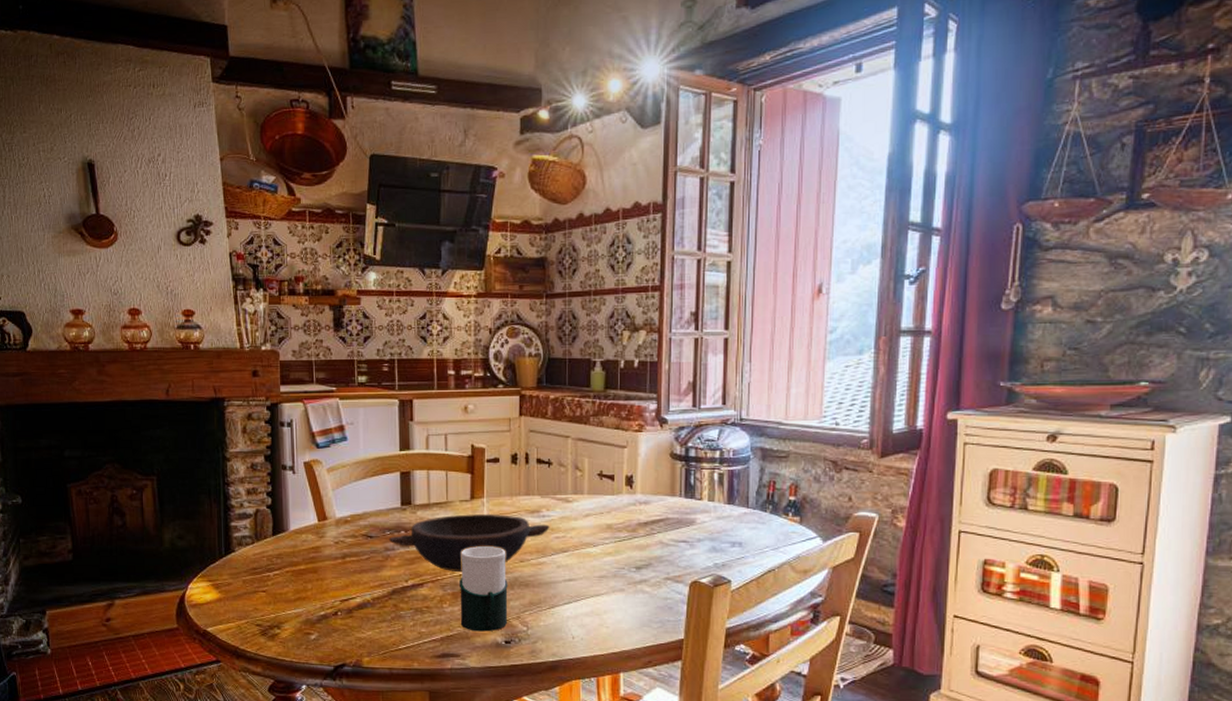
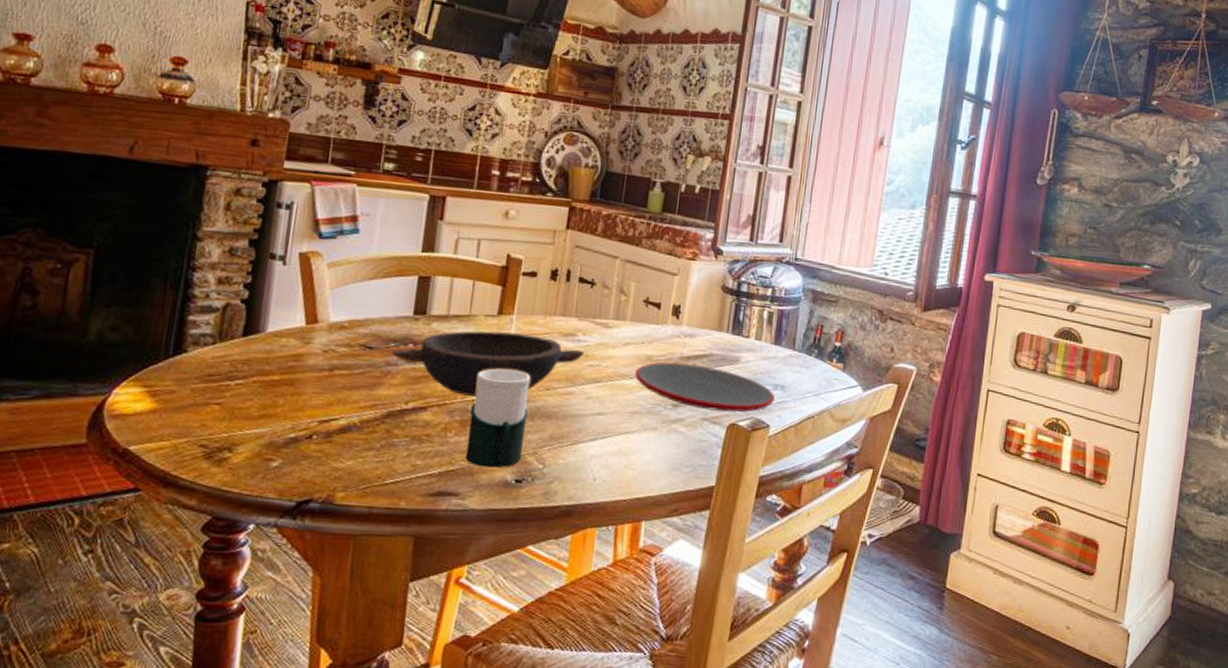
plate: none [597,529,733,571] -> present [634,362,775,413]

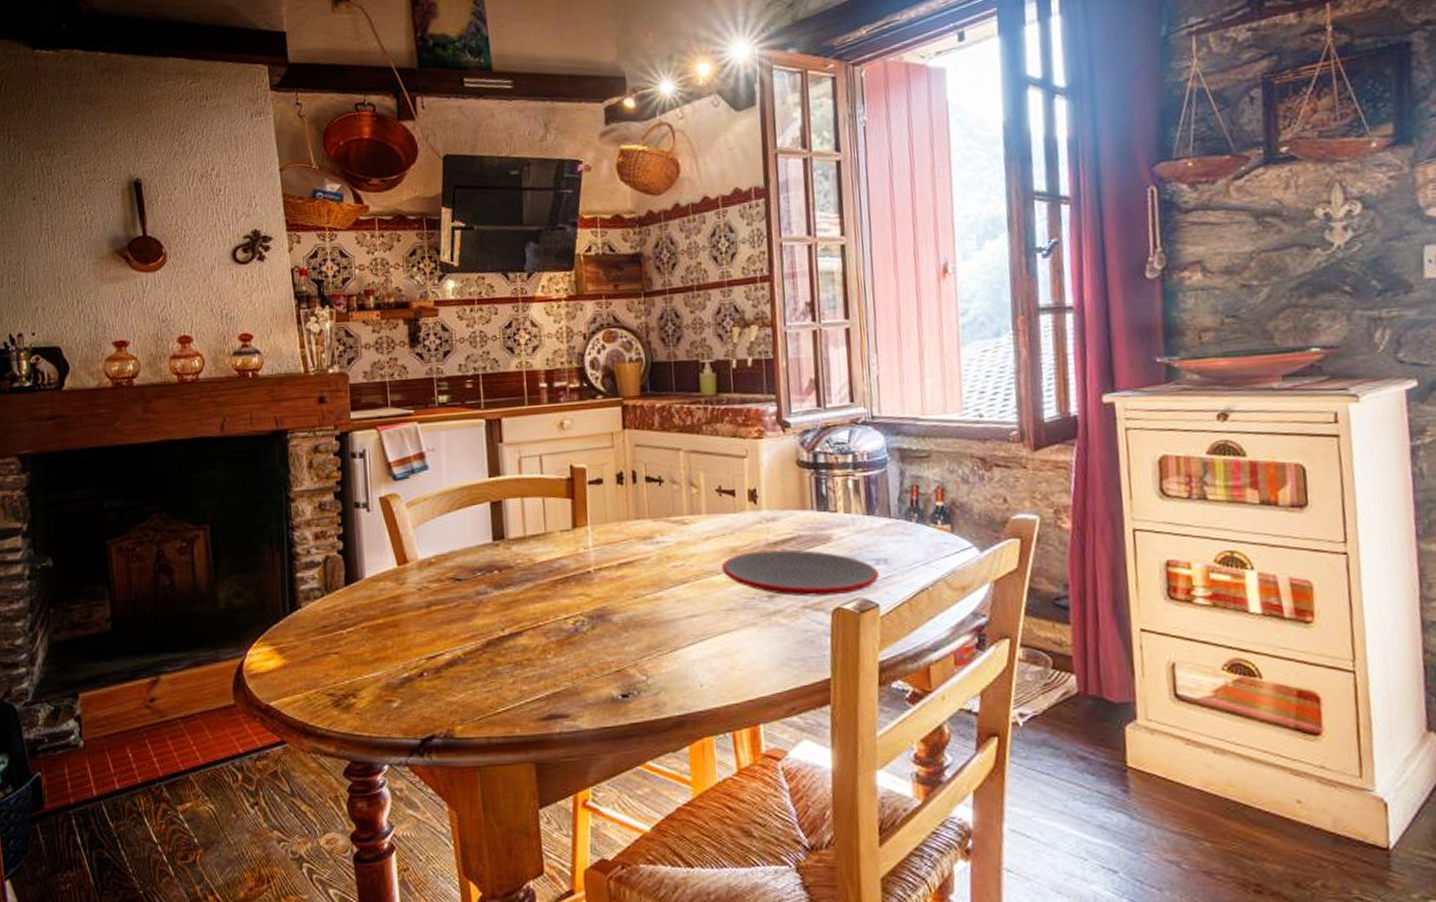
bowl: present [392,330,585,396] -> none [480,544,666,615]
cup: present [466,368,531,468] -> none [564,582,623,686]

